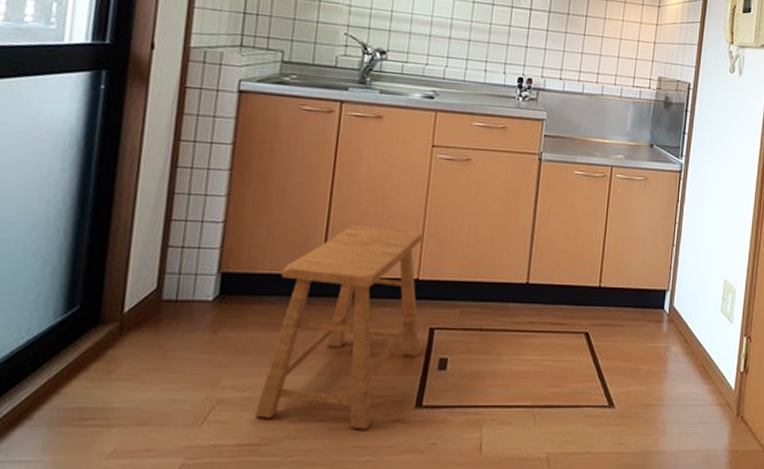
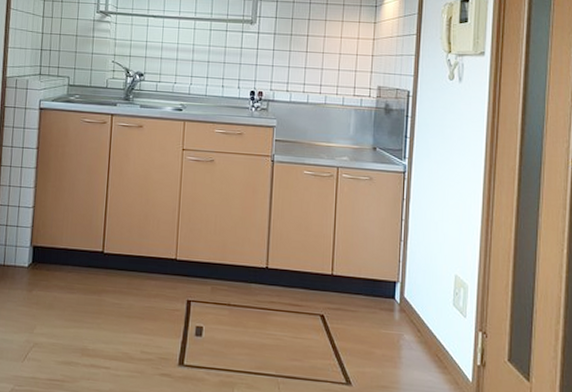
stool: present [254,224,423,430] -> none [59,212,180,379]

